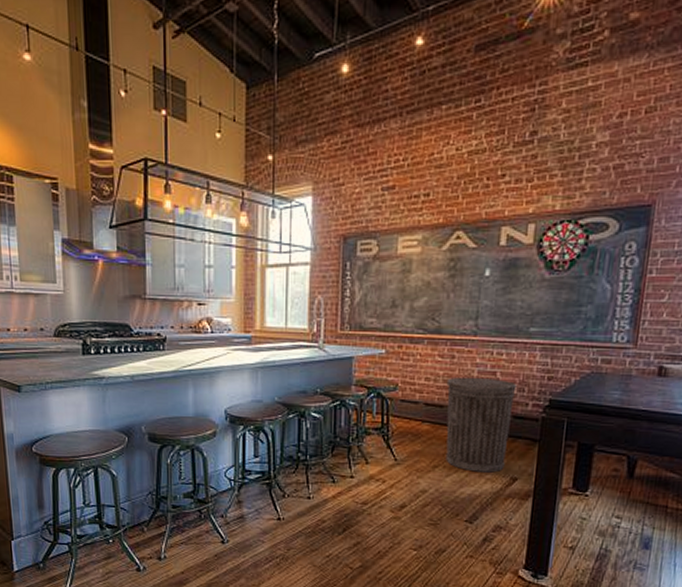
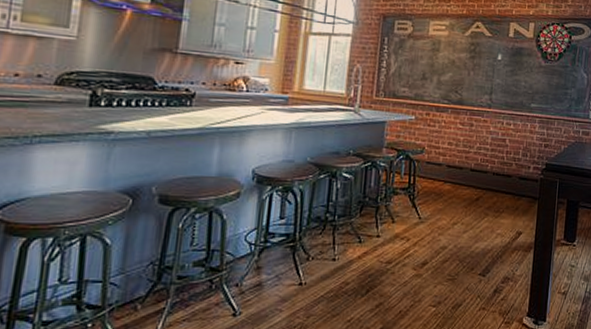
trash can: present [446,376,517,473] -> none [464,142,522,228]

